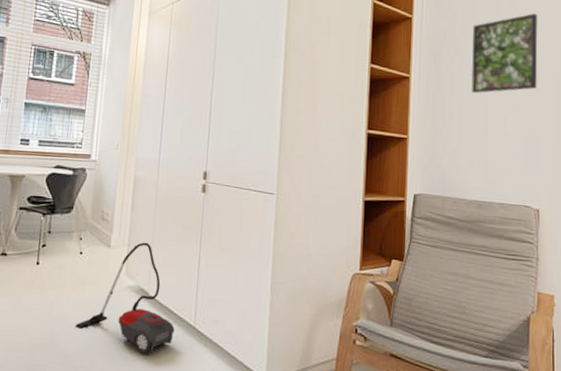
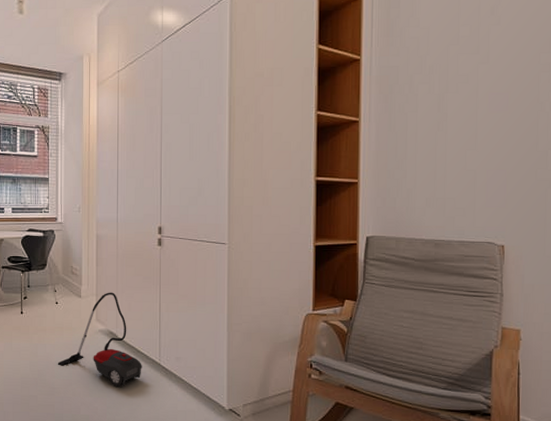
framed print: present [471,13,538,94] -> none [426,38,504,132]

